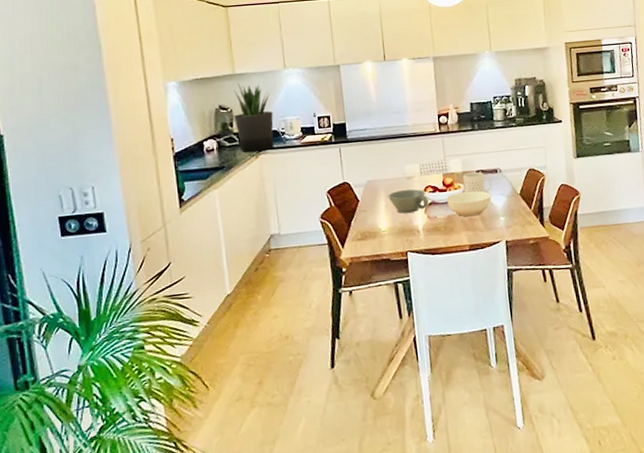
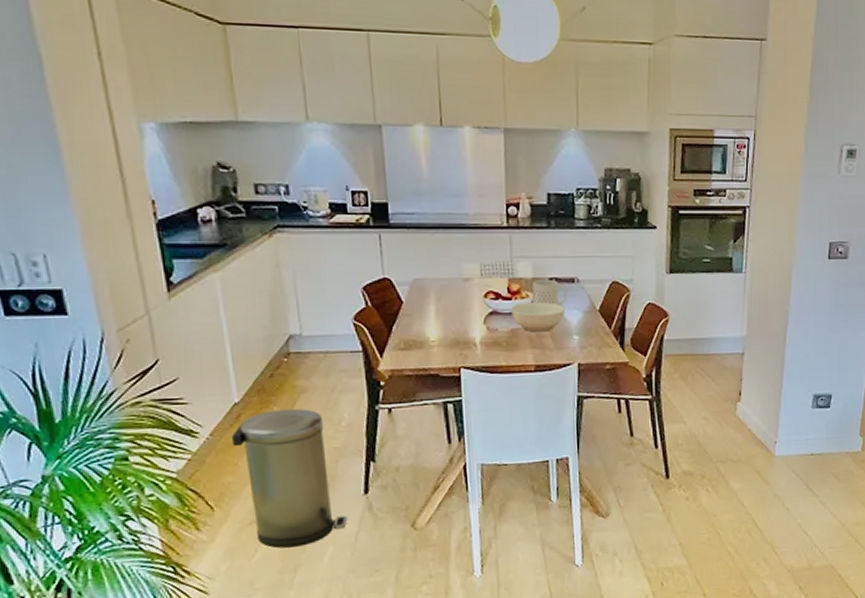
pedal bin: none [224,296,318,422] -> present [231,409,348,548]
planter: present [233,82,274,153] -> none [237,133,293,229]
cup: present [388,189,429,213] -> none [439,294,489,322]

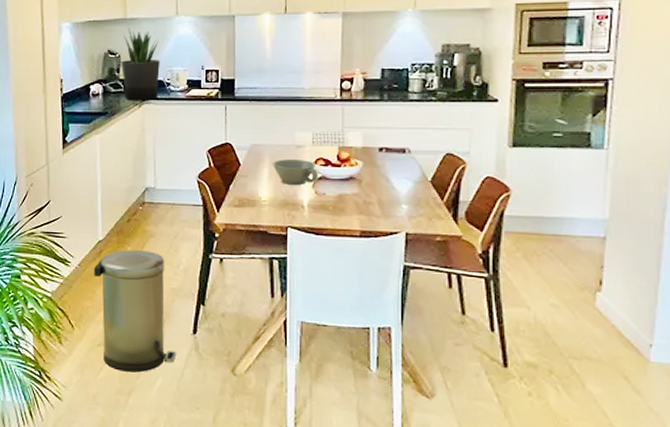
planter: none [237,133,293,229] -> present [121,27,160,101]
cup: none [439,294,489,322] -> present [273,159,318,185]
bowl: present [510,301,566,332] -> none [338,169,395,199]
mug: present [532,279,567,305] -> none [362,148,396,174]

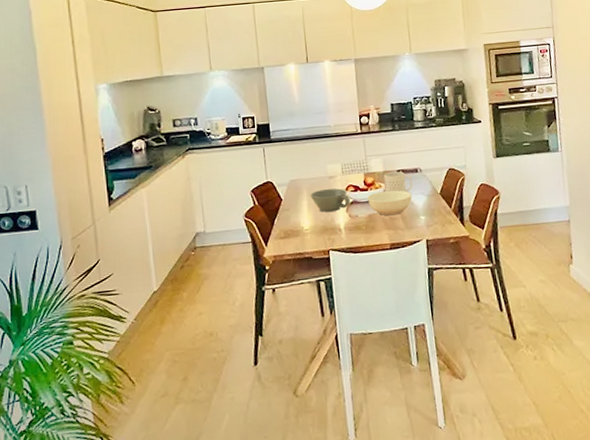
pedal bin: present [93,250,177,373] -> none [150,293,241,418]
planter: present [121,27,160,101] -> none [161,84,200,153]
bowl: none [338,169,395,199] -> present [367,190,413,216]
mug: none [362,148,396,174] -> present [383,171,413,193]

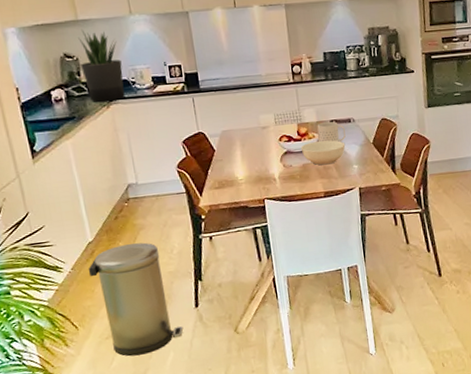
pedal bin: none [150,293,241,418] -> present [88,242,184,357]
planter: none [161,84,200,153] -> present [78,29,125,103]
cup: present [310,188,350,212] -> none [243,138,284,162]

